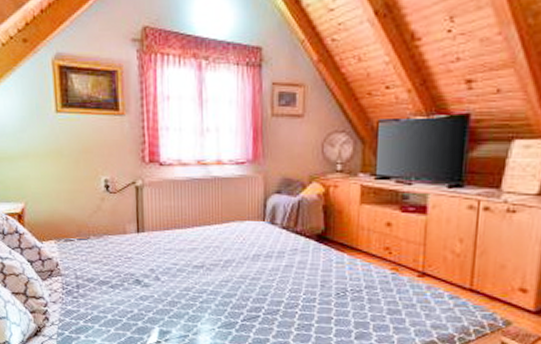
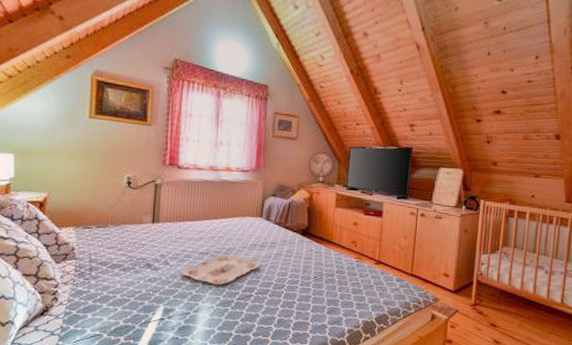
serving tray: none [174,268,266,304] -> present [181,255,260,285]

